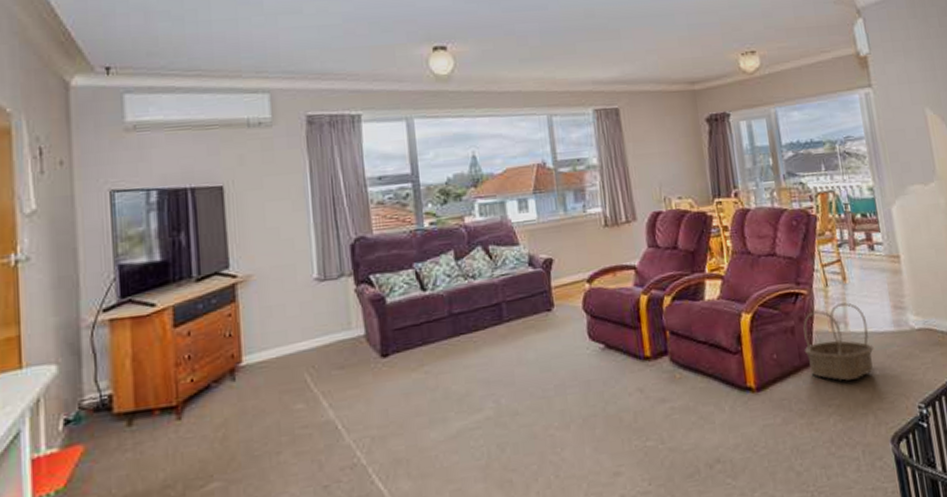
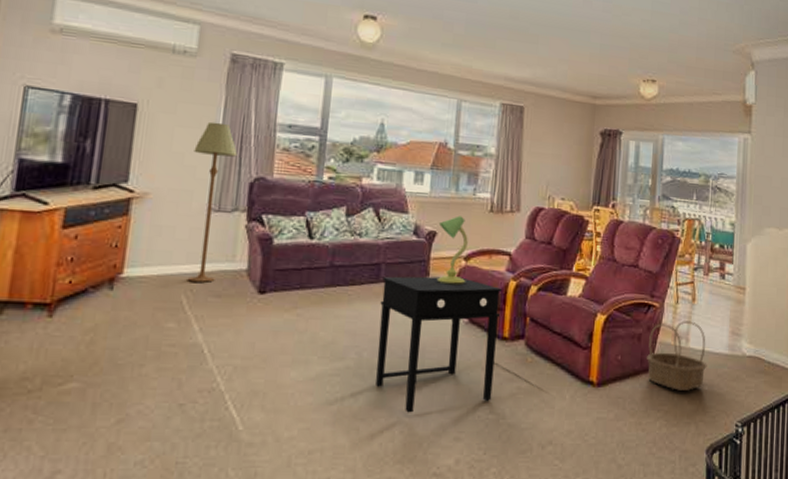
floor lamp: none [288,188,335,358] -> present [187,121,238,282]
side table: none [506,301,646,455] -> present [376,276,501,413]
table lamp: none [552,236,594,313] -> present [436,215,468,285]

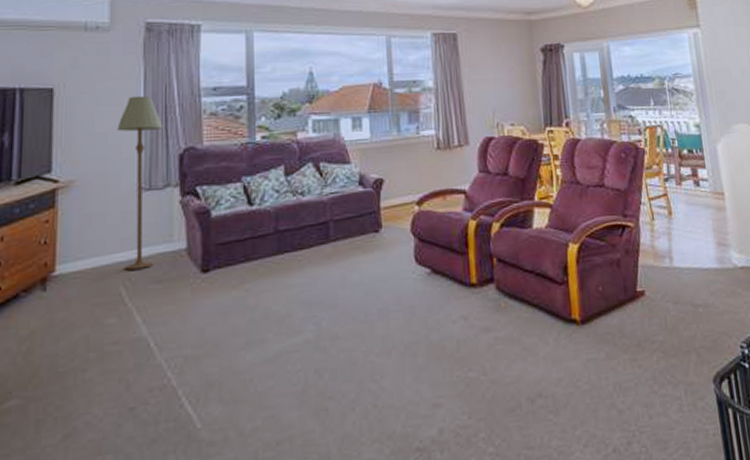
side table: present [376,276,501,413] -> none [332,224,468,383]
table lamp: present [436,215,468,285] -> none [384,158,422,235]
basket: present [646,321,707,391] -> none [629,237,698,317]

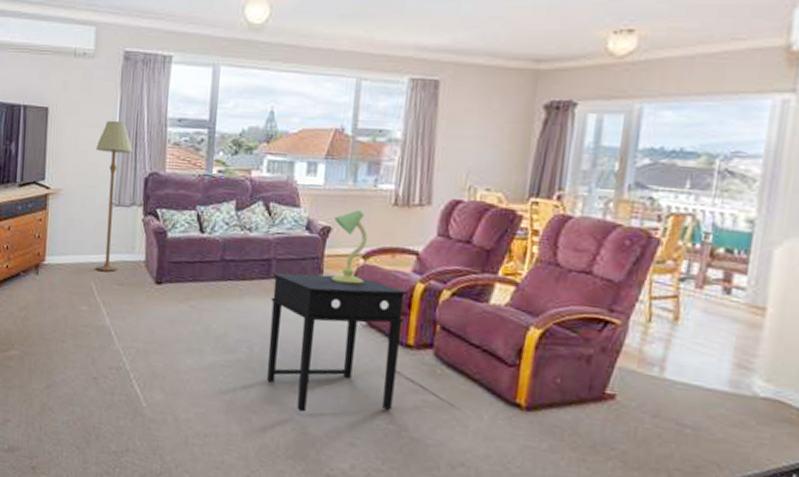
side table: none [332,224,468,383] -> present [267,273,406,412]
table lamp: none [384,158,422,235] -> present [331,209,368,286]

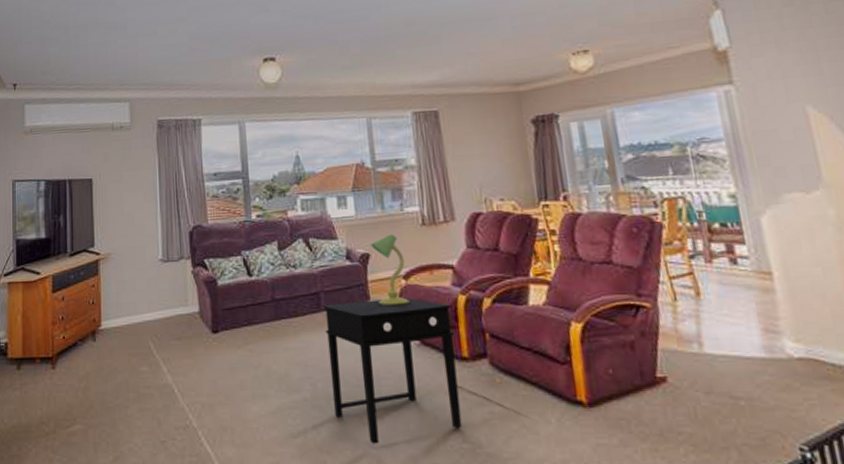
floor lamp: present [95,120,133,272] -> none [140,182,176,328]

